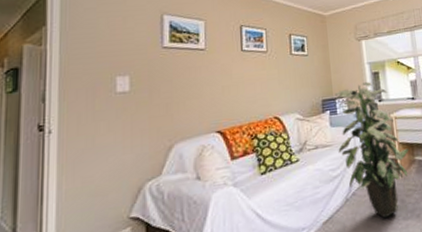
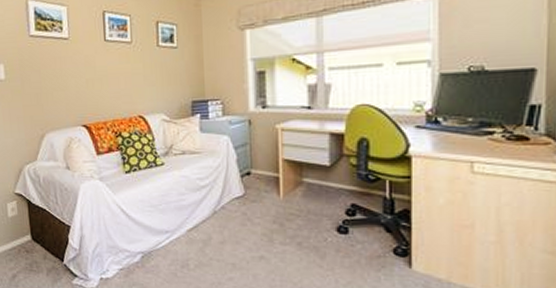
indoor plant: present [334,81,409,219] -> none [207,82,296,239]

